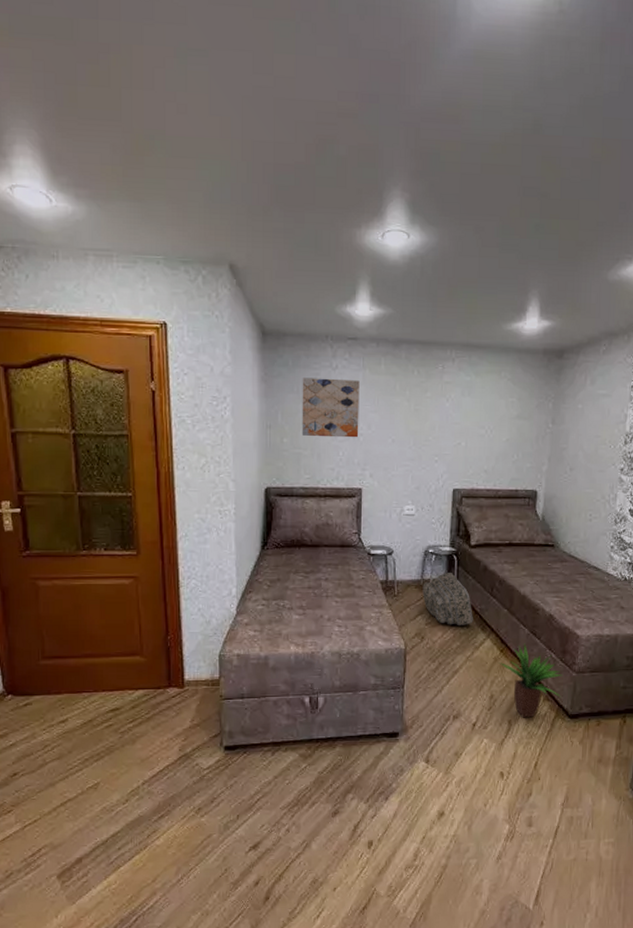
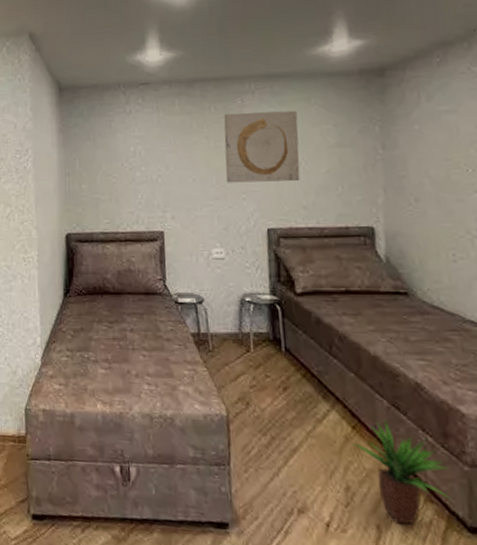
wall art: present [301,378,360,438] -> none [97,123,157,181]
wall art: none [422,378,489,447] -> present [224,110,300,183]
backpack: present [422,573,473,626] -> none [242,325,310,392]

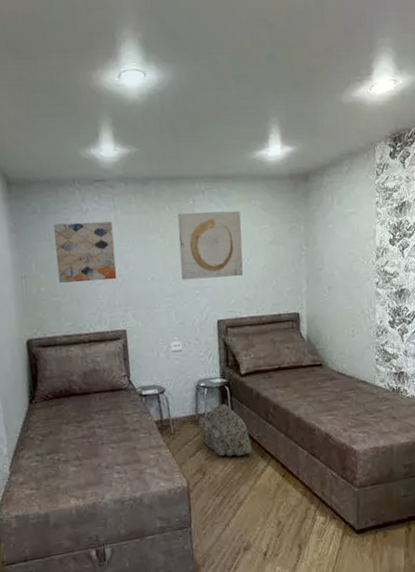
wall art: none [97,123,157,181] -> present [53,221,117,283]
backpack: none [242,325,310,392] -> present [198,404,252,457]
potted plant: present [351,419,450,525] -> none [282,465,346,540]

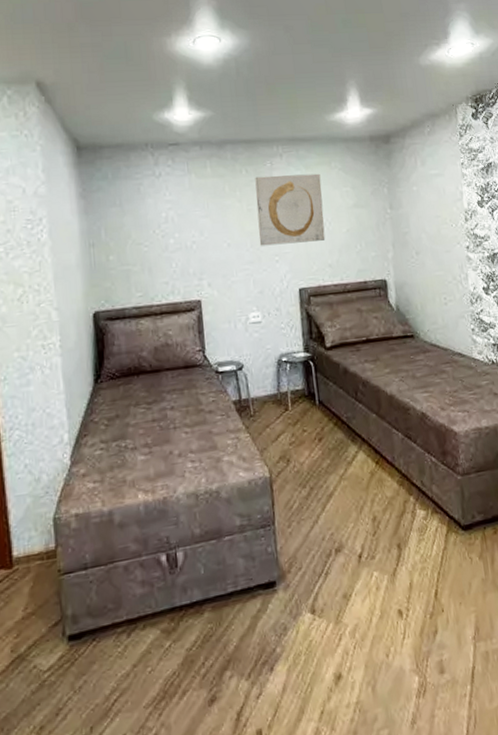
wall art: present [53,221,117,283] -> none [124,186,192,251]
backpack: present [198,404,252,457] -> none [280,381,341,442]

